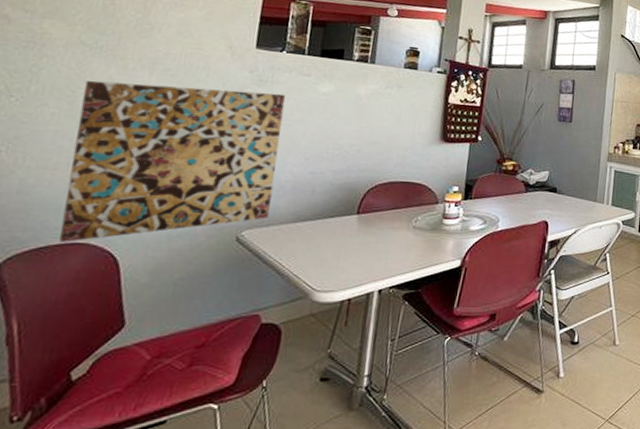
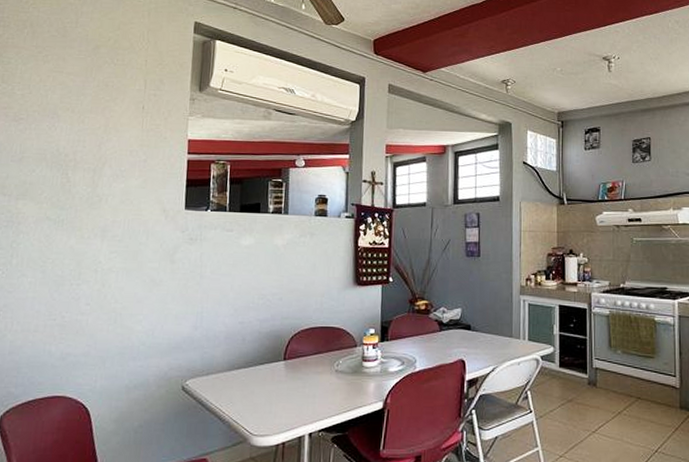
wall art: present [59,80,286,242] -> none [43,250,214,396]

